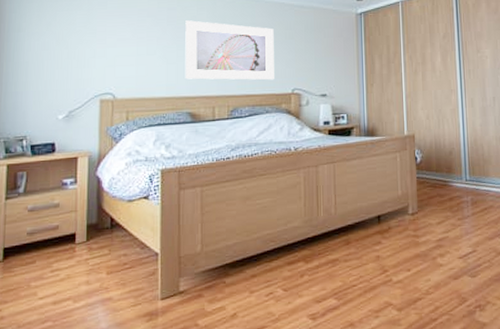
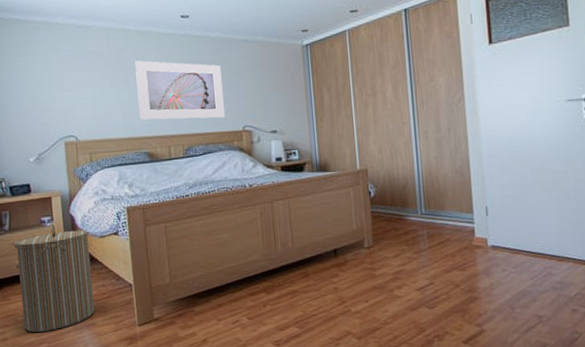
laundry hamper: none [26,186,115,309] -> present [15,223,95,332]

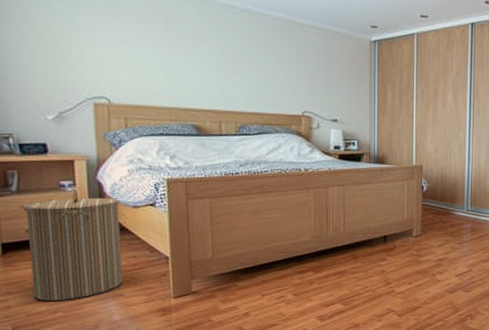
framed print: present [135,60,225,120] -> none [185,28,284,100]

